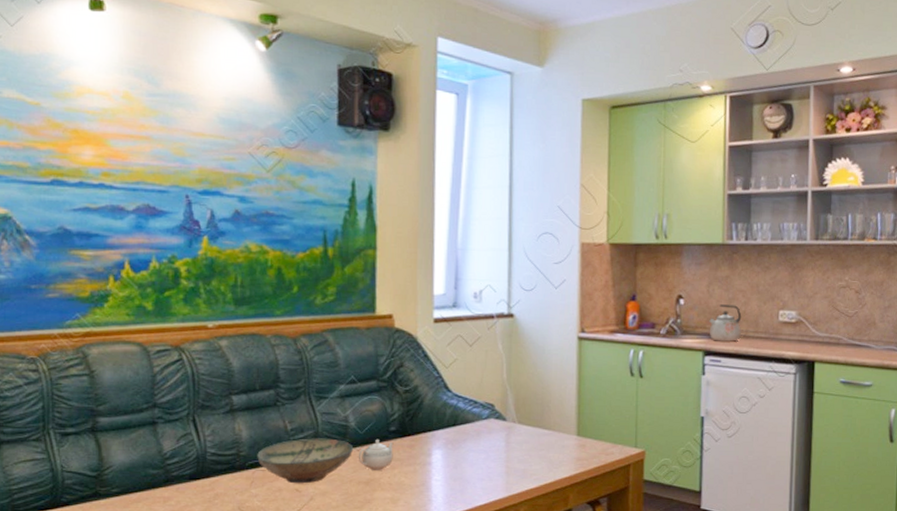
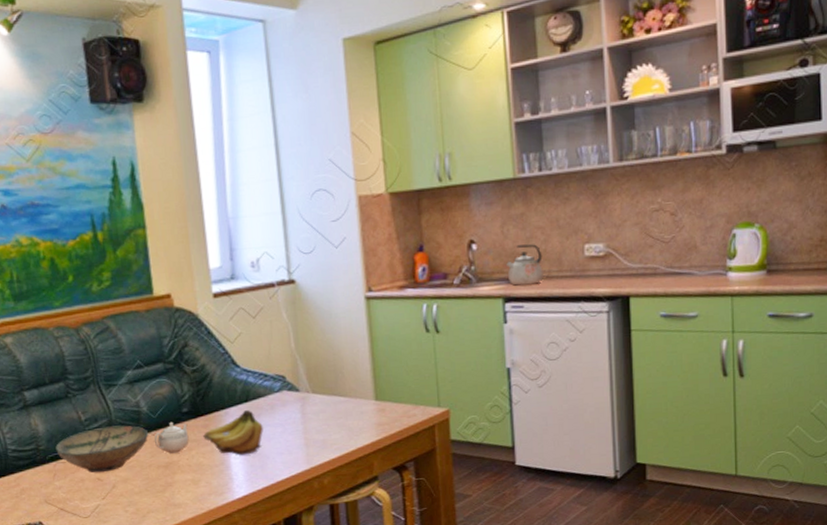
fruit: none [408,433,468,478] -> present [203,409,264,456]

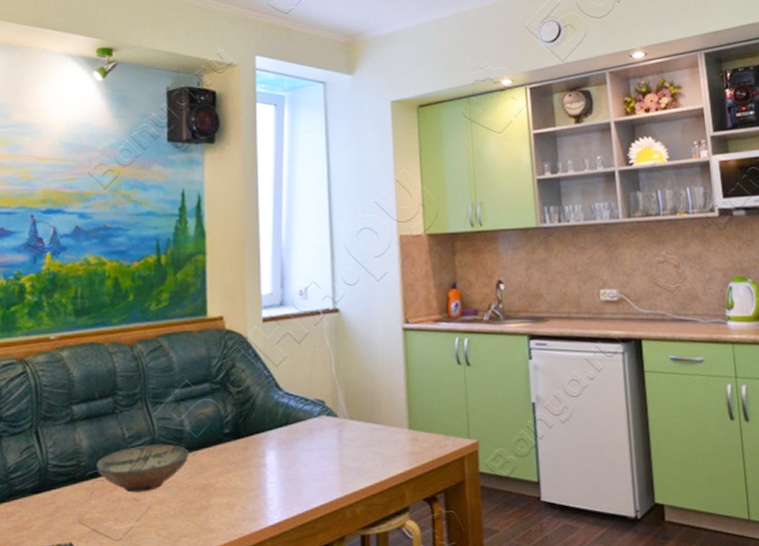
teapot: present [154,421,189,454] -> none [193,442,228,475]
fruit: present [203,409,264,456] -> none [242,433,302,480]
kettle: present [506,244,543,286] -> none [531,287,564,324]

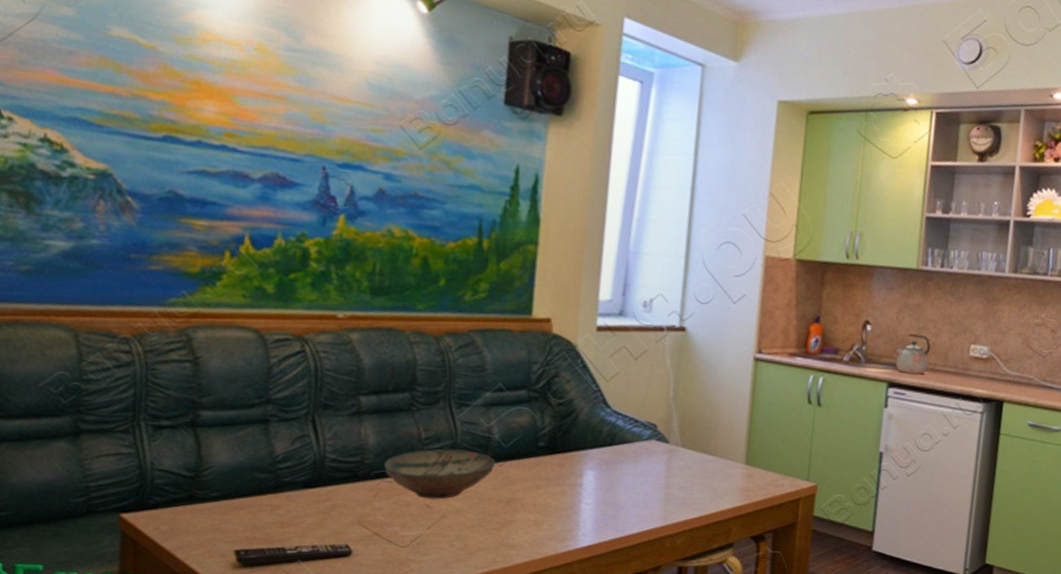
kettle: none [531,287,564,324] -> present [895,334,931,374]

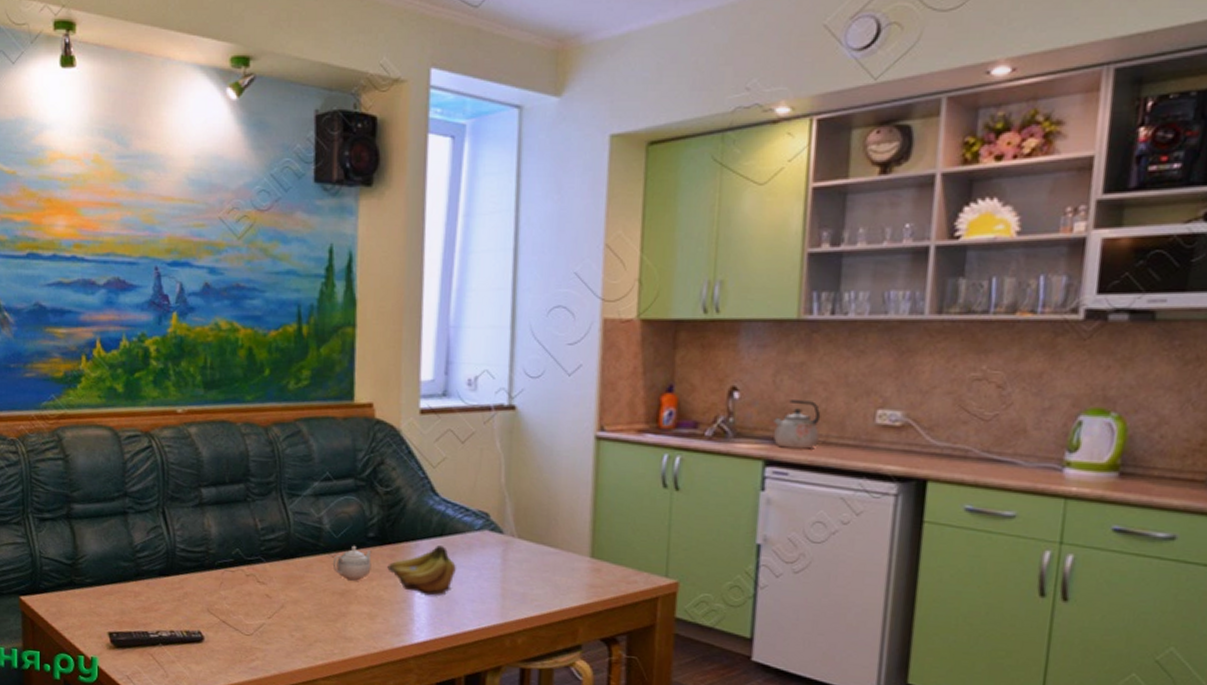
bowl: present [384,449,496,500] -> none [226,539,328,590]
teapot: none [500,454,541,489] -> present [332,545,372,581]
fruit: none [556,453,624,502] -> present [387,544,457,596]

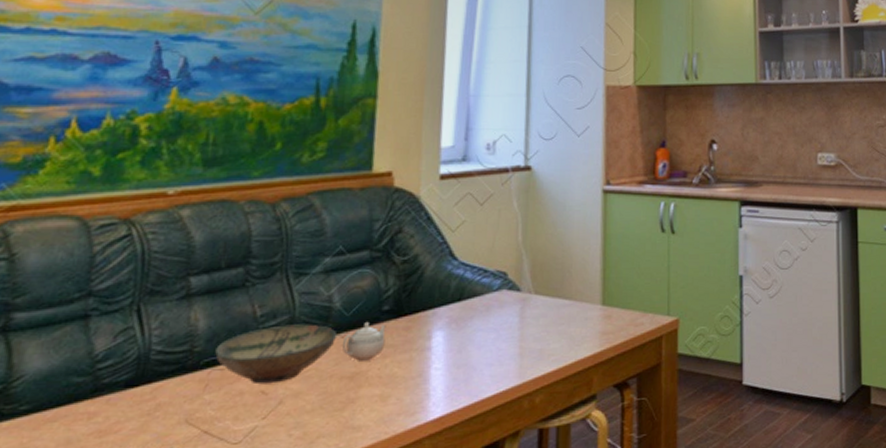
bowl: none [226,539,328,590] -> present [215,324,338,385]
fruit: present [387,544,457,596] -> none [402,310,476,366]
kettle: present [774,400,821,449] -> none [745,149,779,189]

